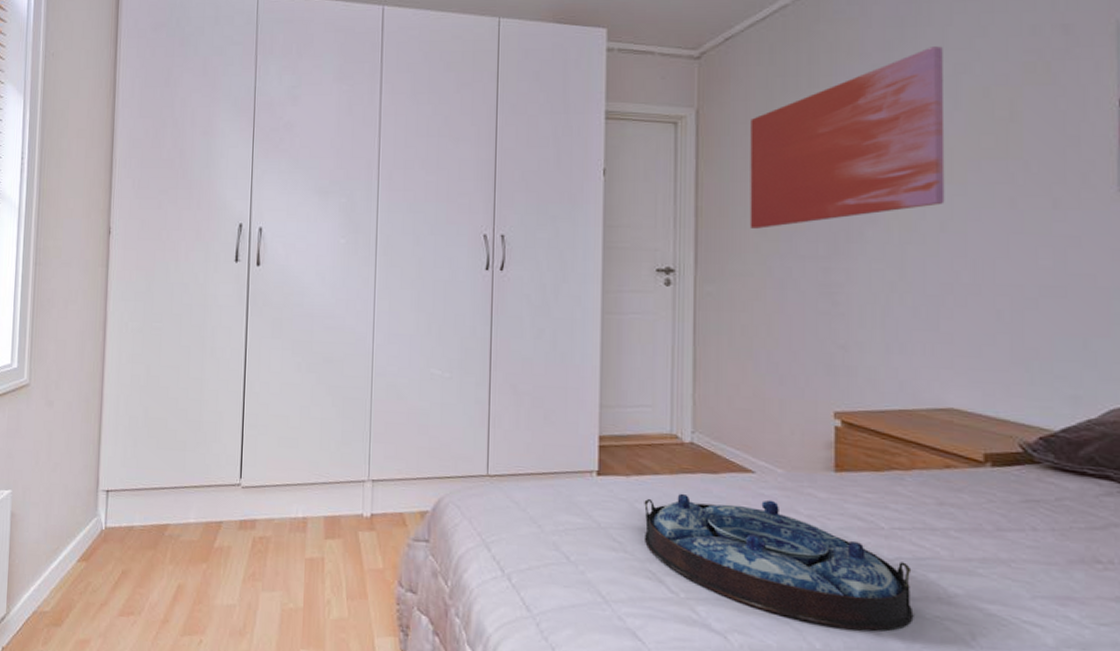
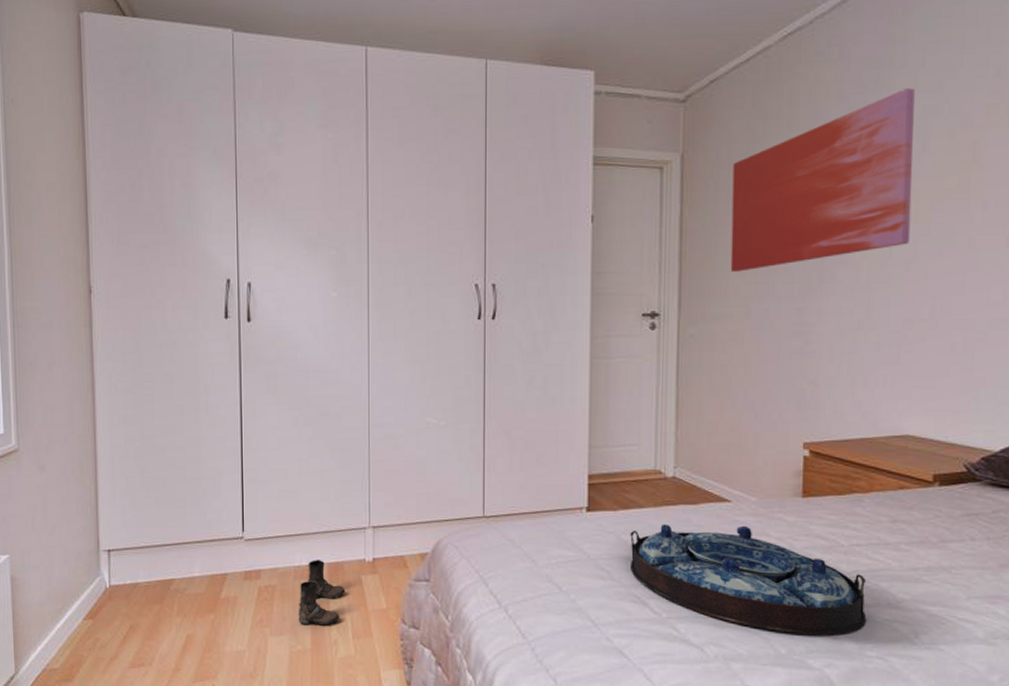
boots: none [291,512,342,584] -> present [298,560,346,626]

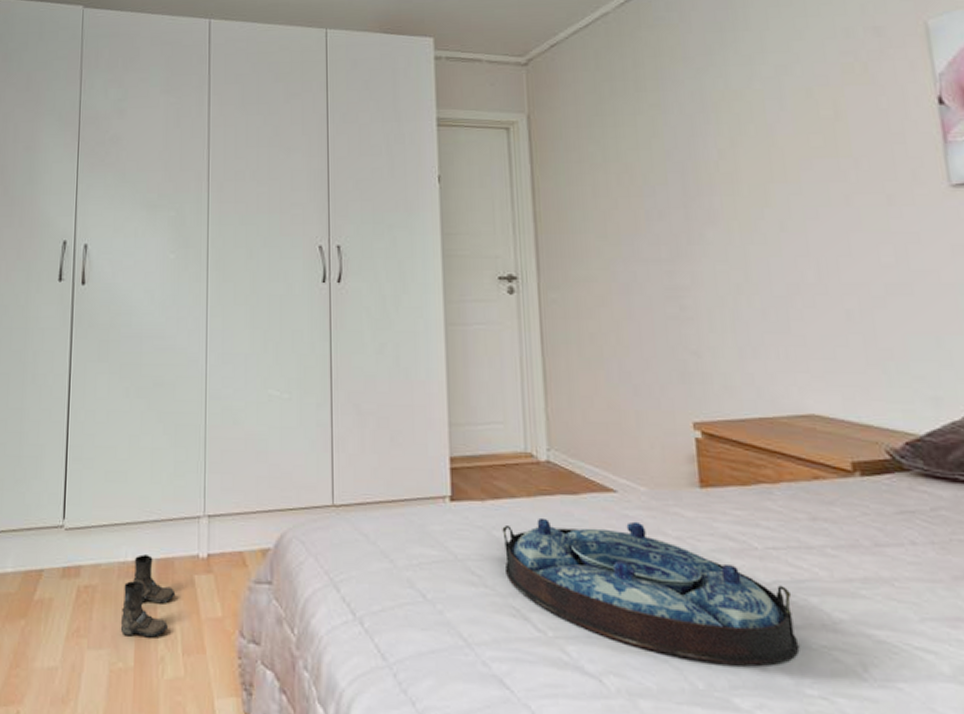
wall art: present [730,88,915,272] -> none [582,49,782,233]

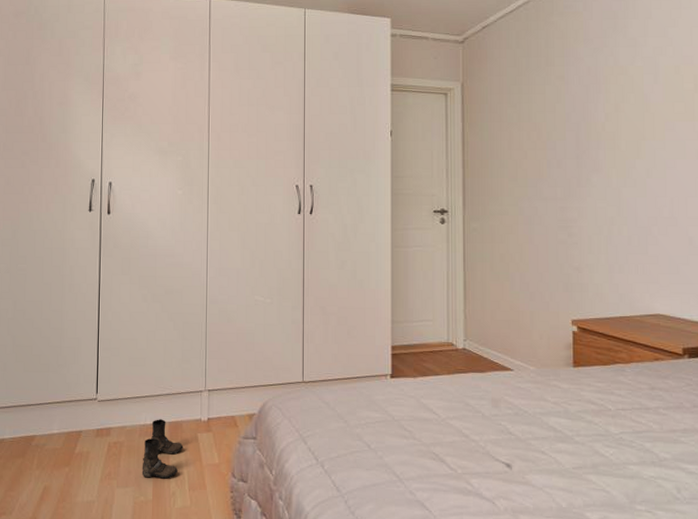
serving tray: present [502,517,800,667] -> none [428,389,635,491]

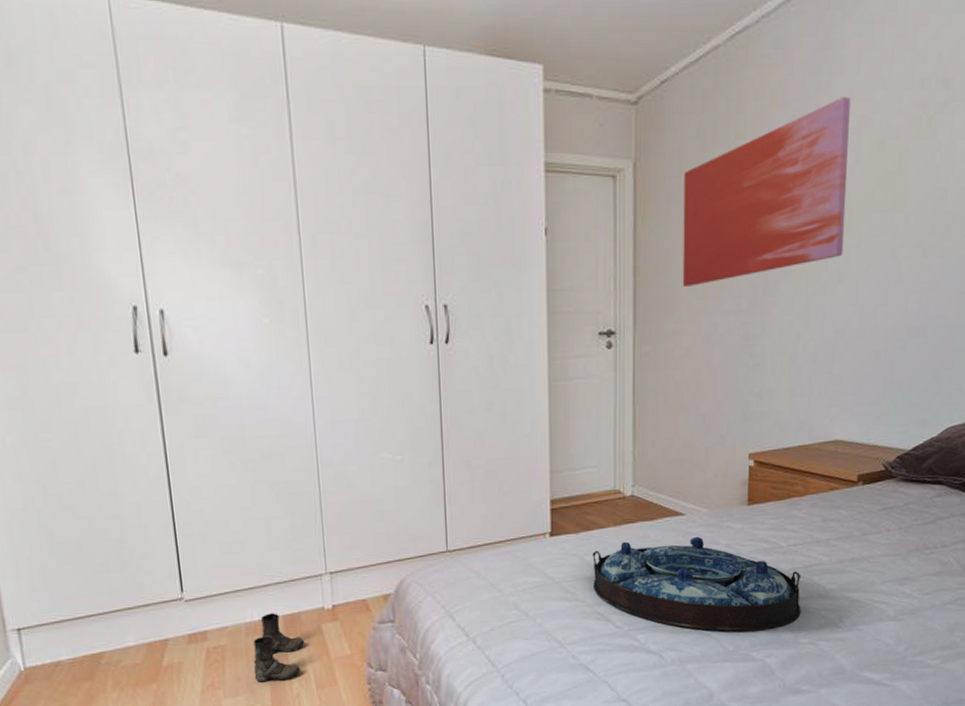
serving tray: none [428,389,635,491] -> present [592,536,801,632]
wall art: none [503,34,649,177] -> present [682,97,851,287]

